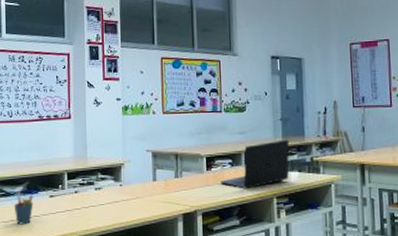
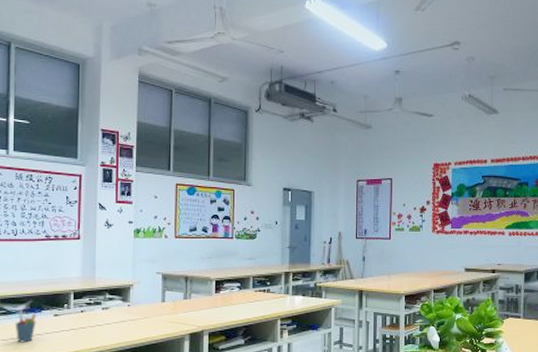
laptop: present [221,139,290,189] -> none [228,266,296,311]

